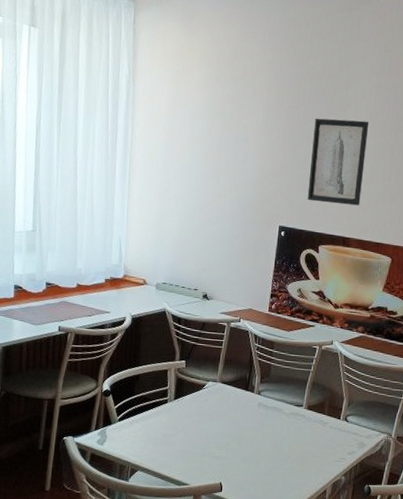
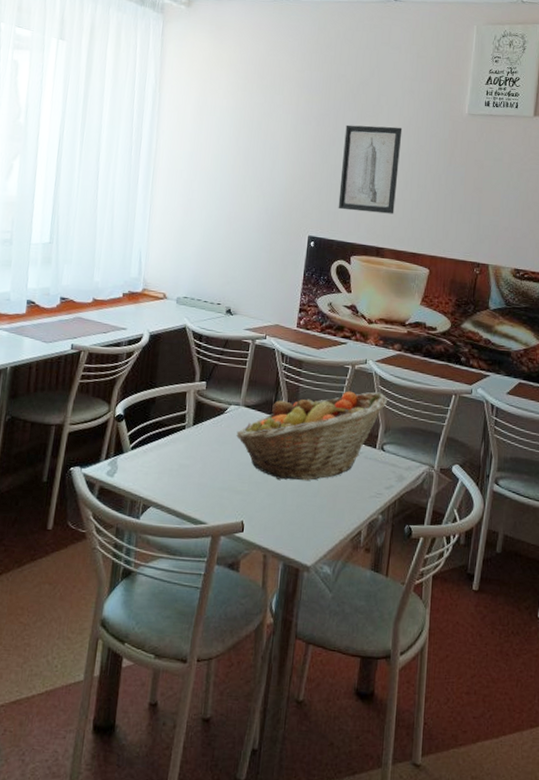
fruit basket: none [214,369,352,447] -> present [236,391,388,480]

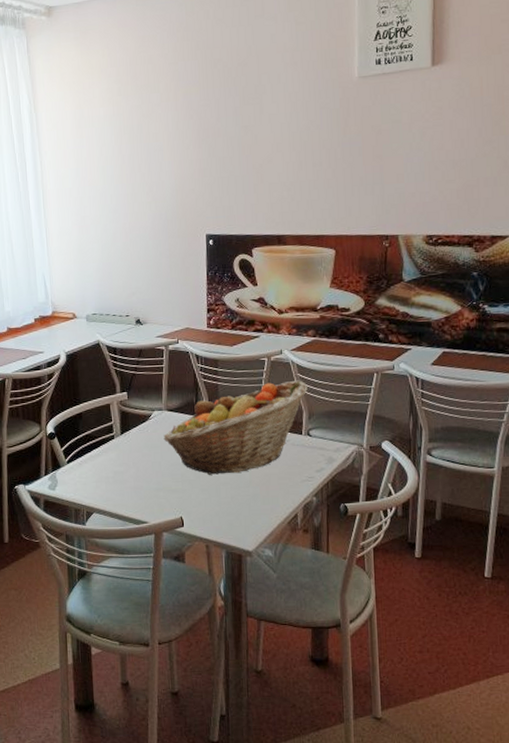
wall art: present [338,124,403,214] -> none [229,105,292,203]

